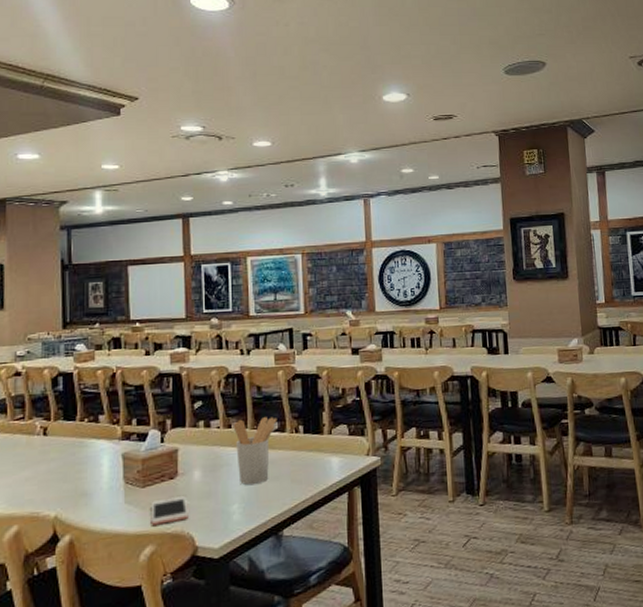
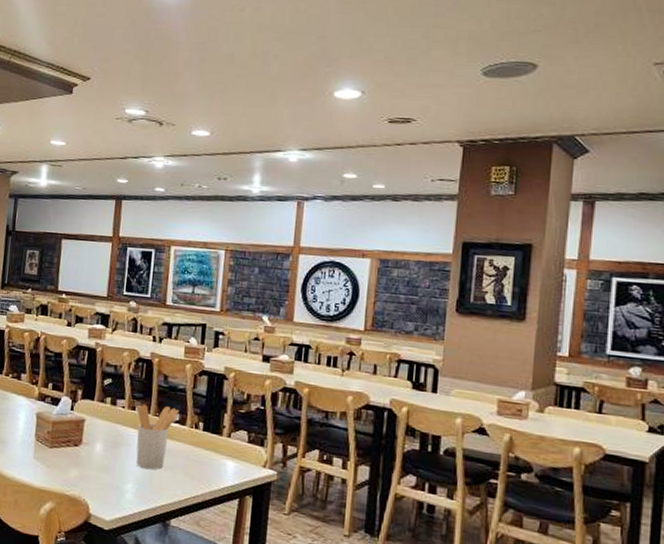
cell phone: present [151,496,189,525] -> none [53,462,87,487]

